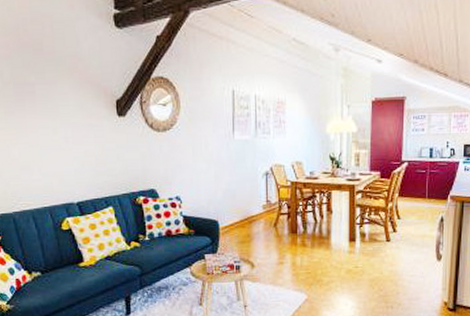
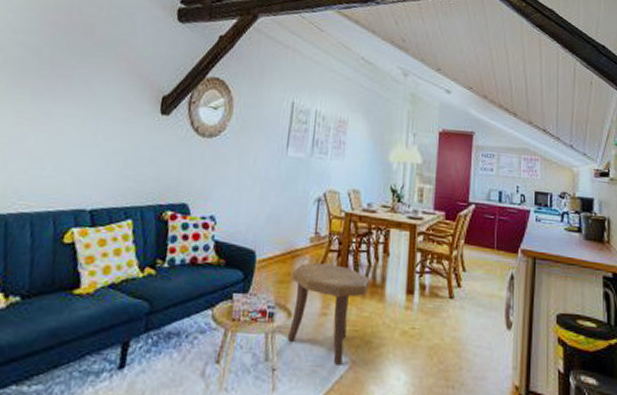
side table: none [250,224,317,299] -> present [287,262,370,365]

